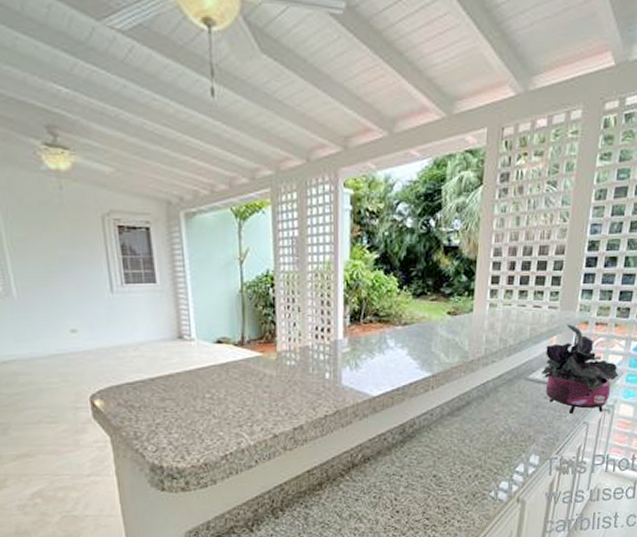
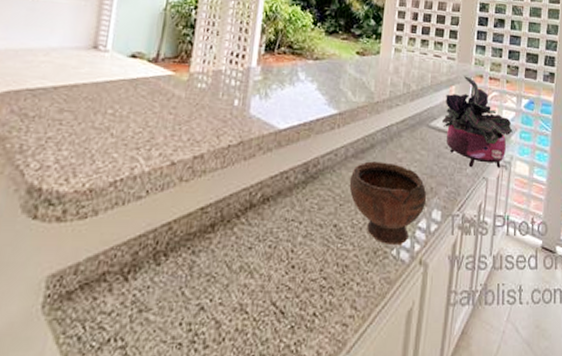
bowl: none [446,417,525,488] -> present [349,161,427,244]

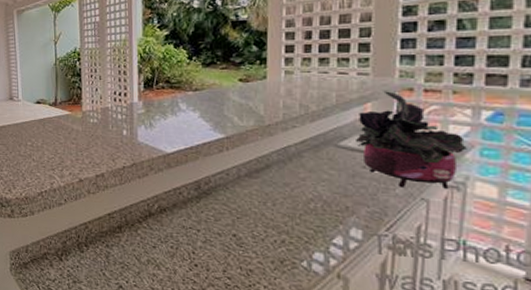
bowl: present [349,161,427,244] -> none [245,180,342,258]

